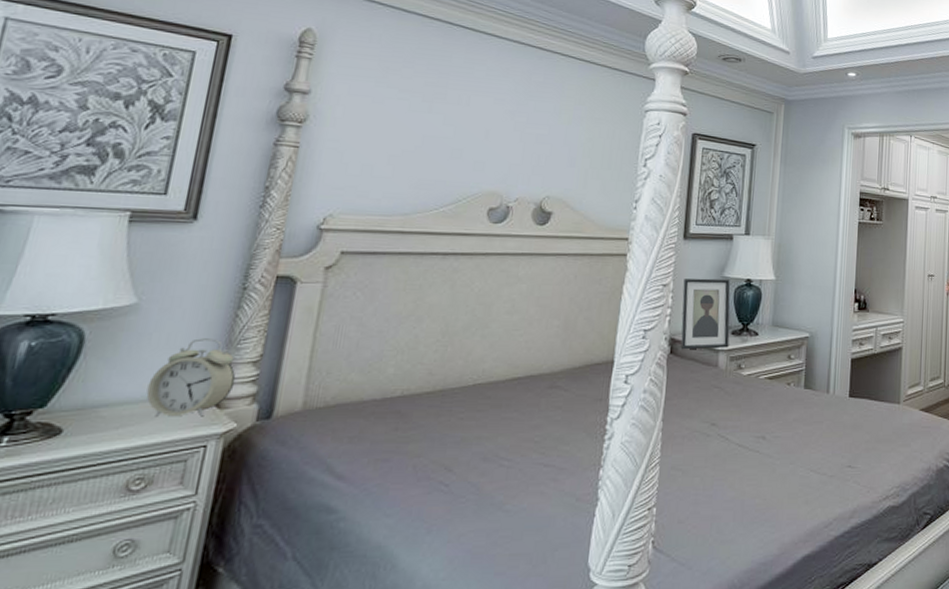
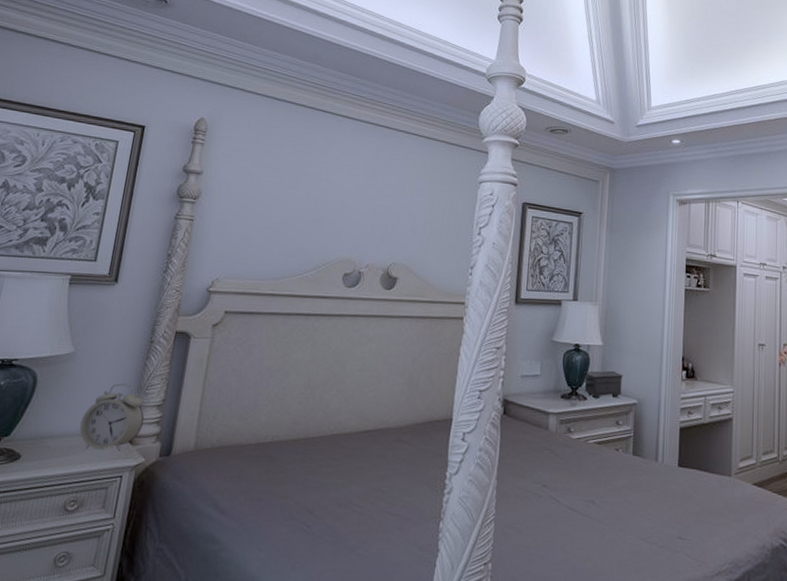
picture frame: present [680,278,730,350] -> none [513,342,560,412]
jewelry box: none [755,305,796,333] -> present [584,370,624,398]

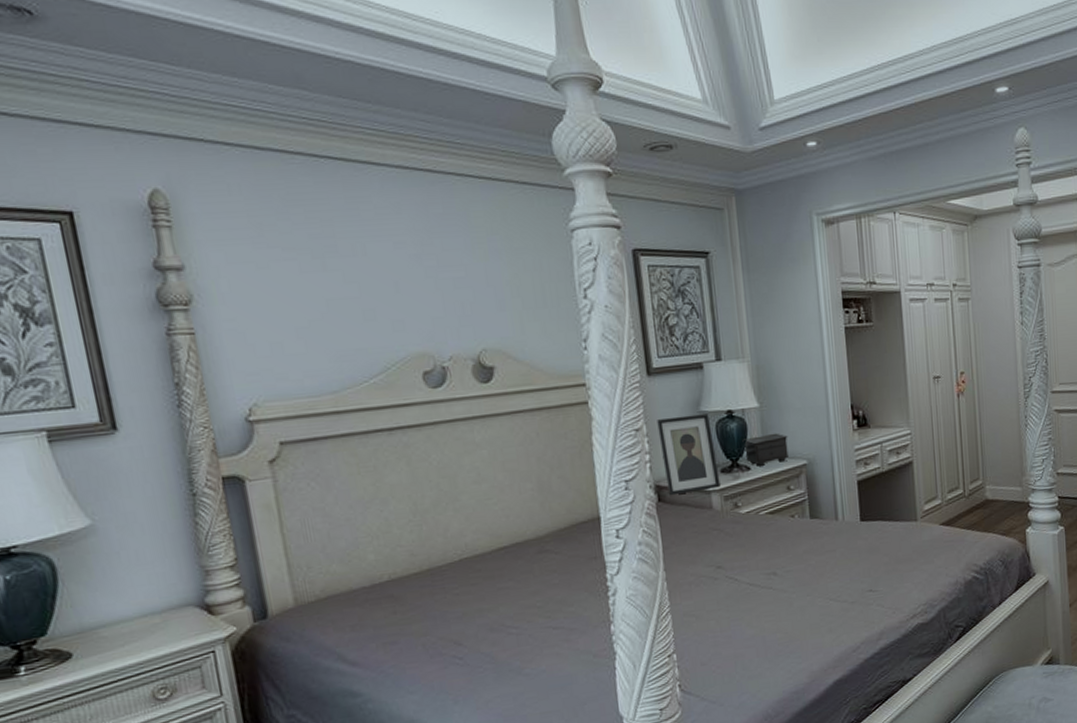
alarm clock: present [79,383,144,451] -> none [135,549,220,631]
picture frame: none [513,342,560,412] -> present [657,413,721,496]

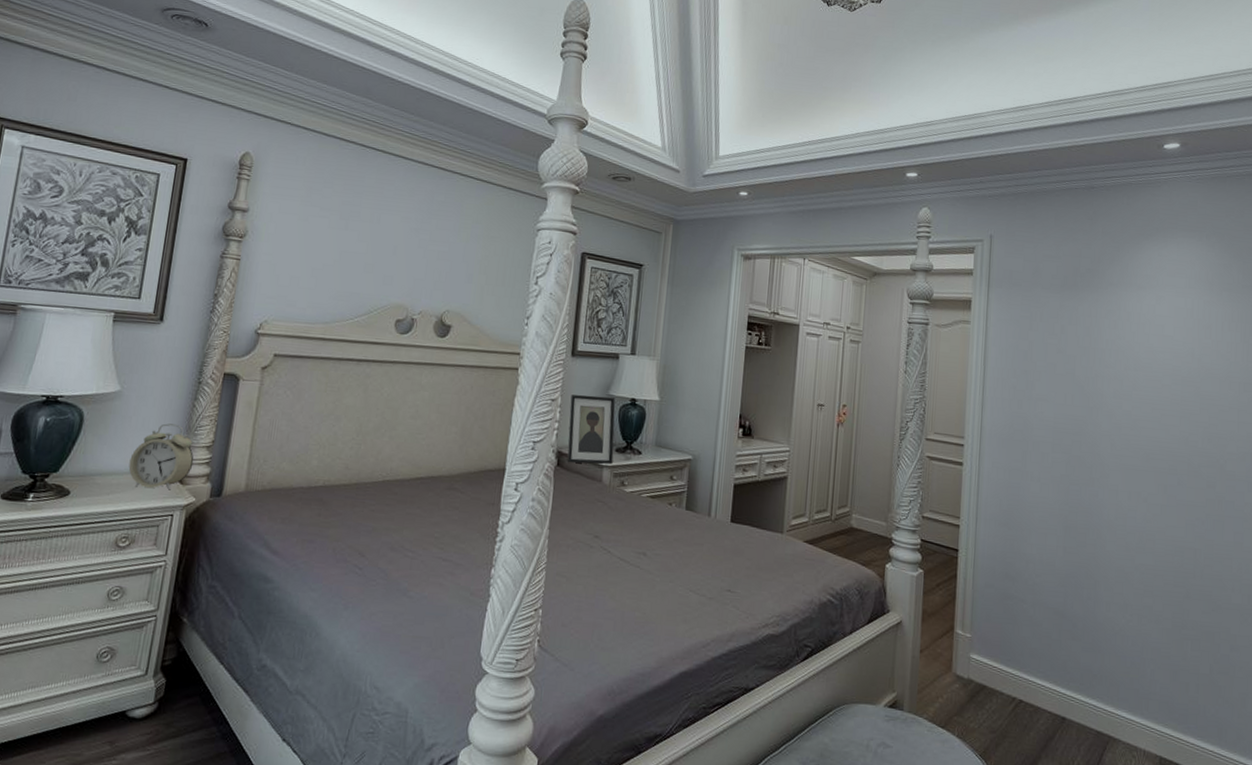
alarm clock: none [135,549,220,631] -> present [128,423,194,490]
jewelry box: present [742,433,789,466] -> none [639,426,680,453]

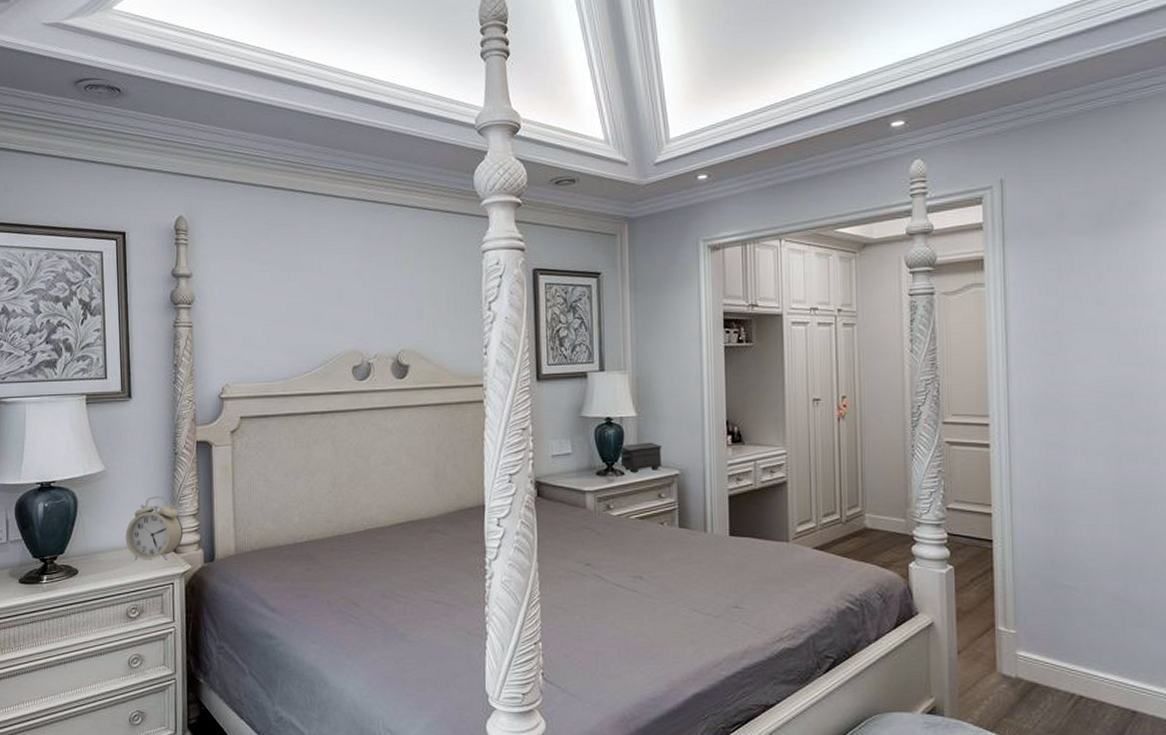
picture frame: present [567,395,616,465] -> none [542,419,595,492]
jewelry box: none [639,426,680,453] -> present [619,442,663,472]

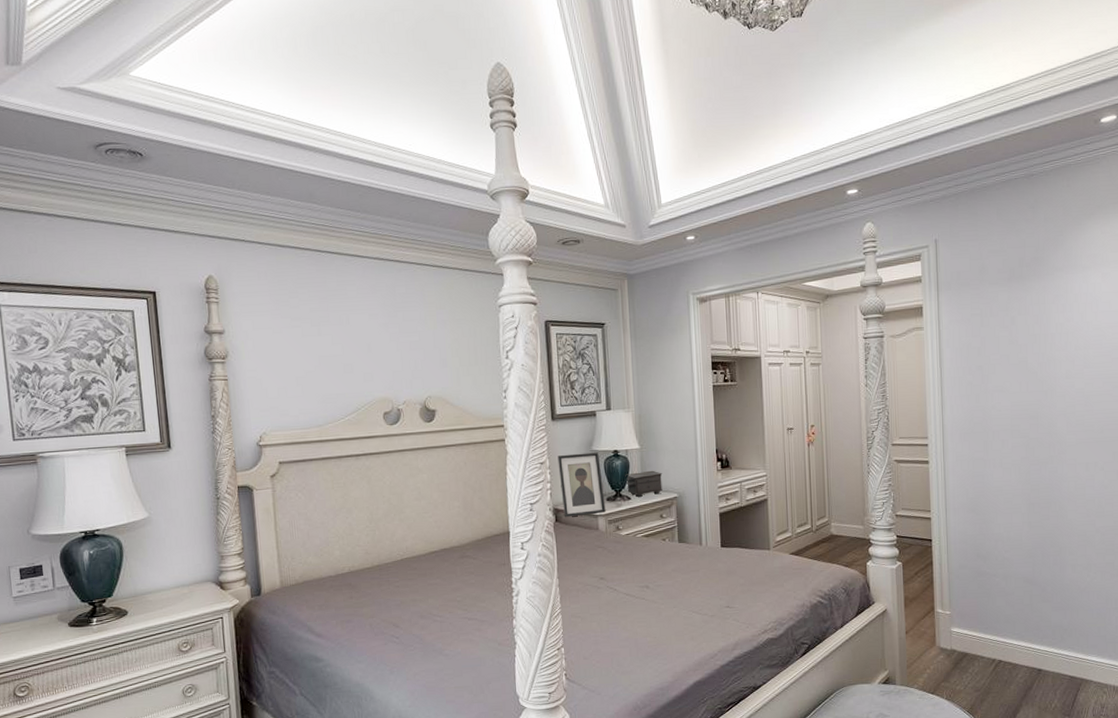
alarm clock: present [125,496,184,560] -> none [172,538,230,599]
picture frame: none [542,419,595,492] -> present [557,452,606,518]

